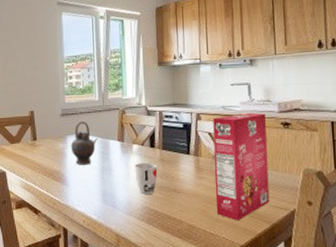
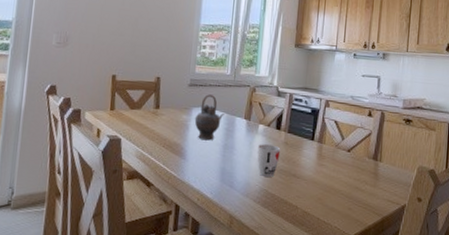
cereal box: present [213,112,270,221] -> none [332,105,391,211]

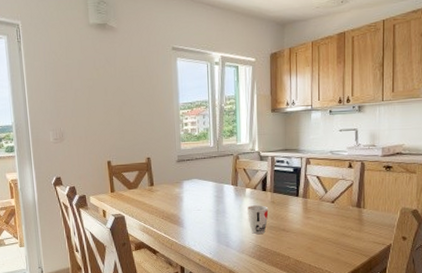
teapot: present [194,94,224,141] -> none [186,167,213,209]

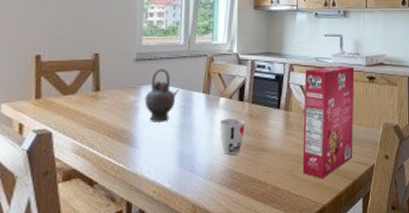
teapot: none [186,167,213,209] -> present [144,69,179,123]
cereal box: none [320,157,371,256] -> present [302,65,355,179]

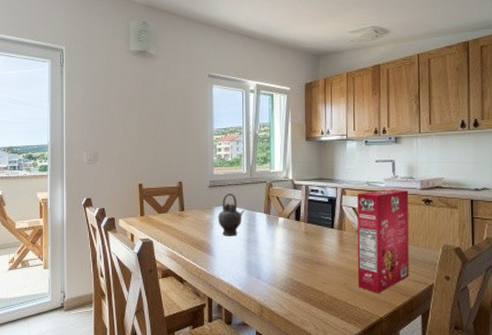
cup: present [220,118,245,155] -> none [280,235,302,266]

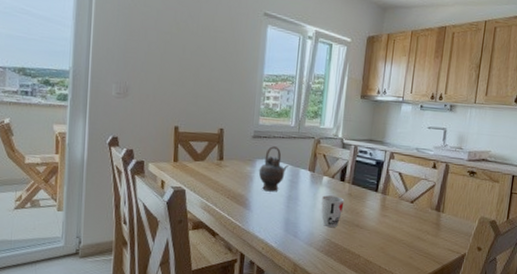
cup: none [280,235,302,266] -> present [321,195,345,227]
cereal box: present [357,189,409,294] -> none [393,157,456,260]

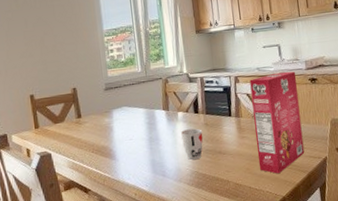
teapot: present [258,146,289,192] -> none [116,94,144,138]
cereal box: none [393,157,456,260] -> present [249,71,305,174]

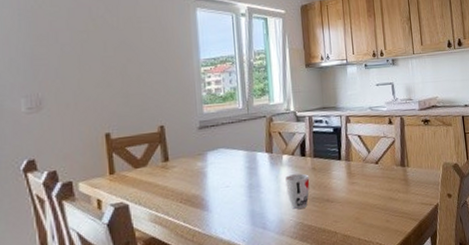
cereal box: present [249,71,305,174] -> none [361,111,416,223]

